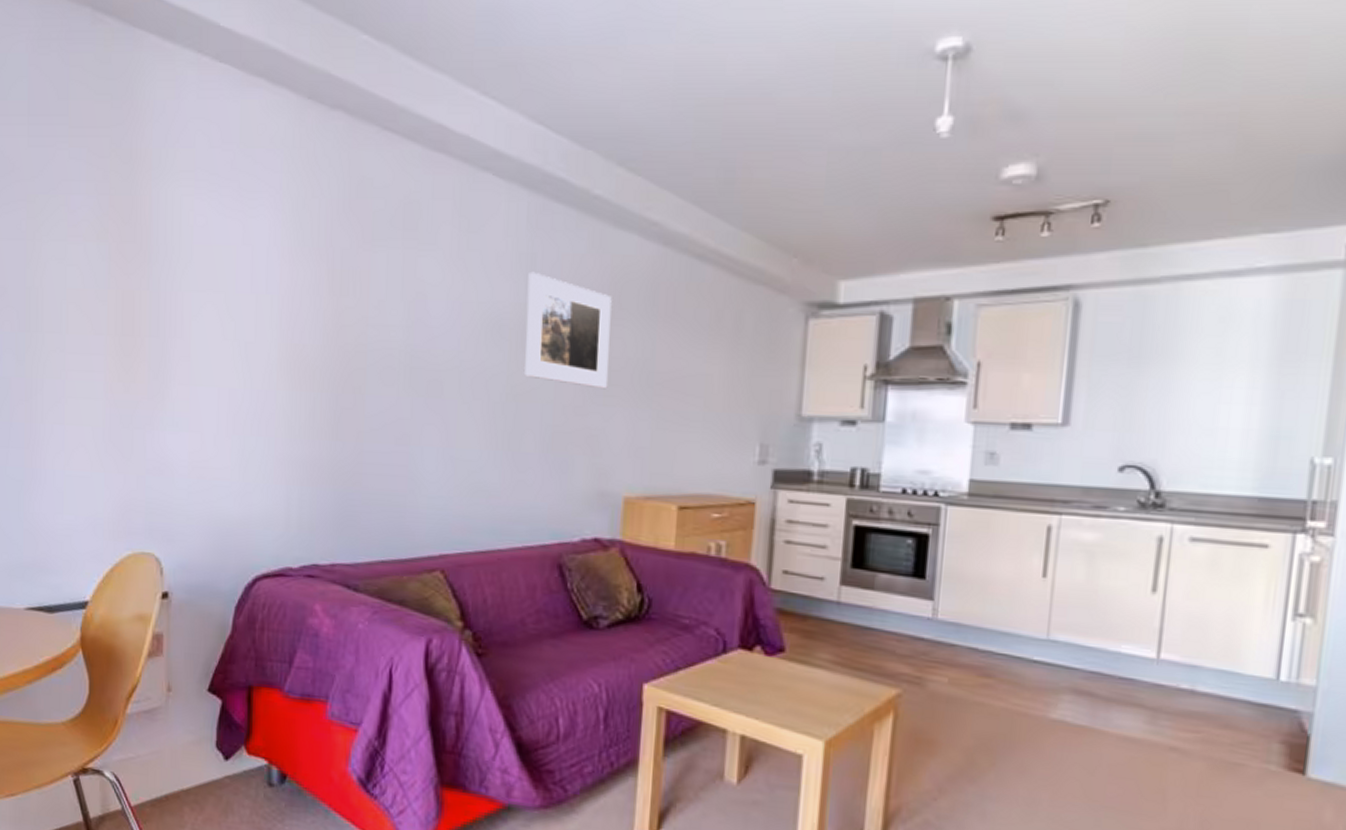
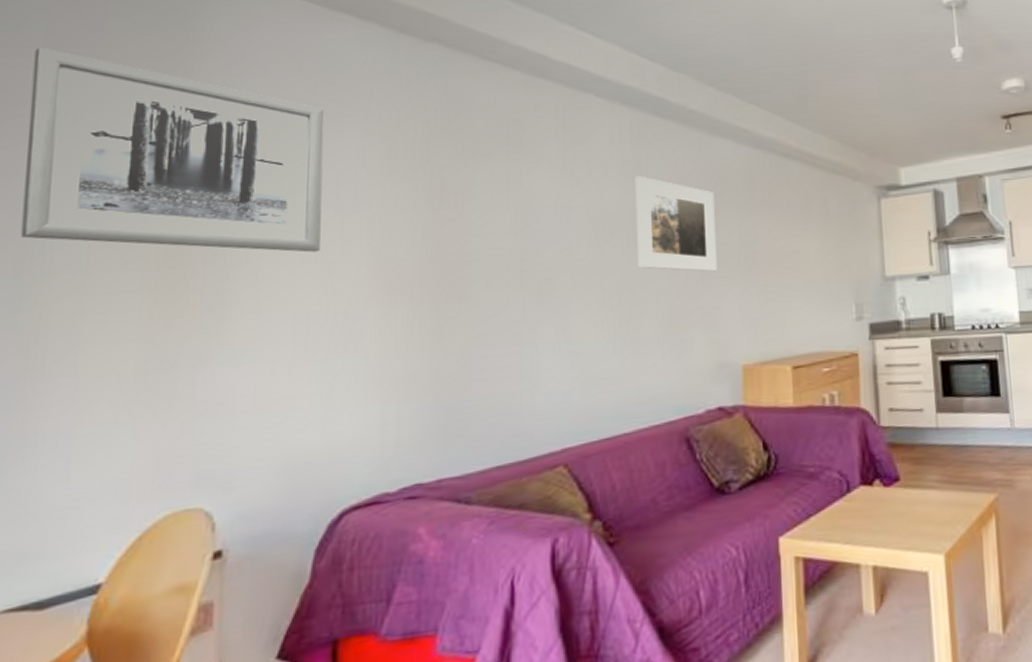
wall art: none [20,115,242,331] -> present [20,47,324,253]

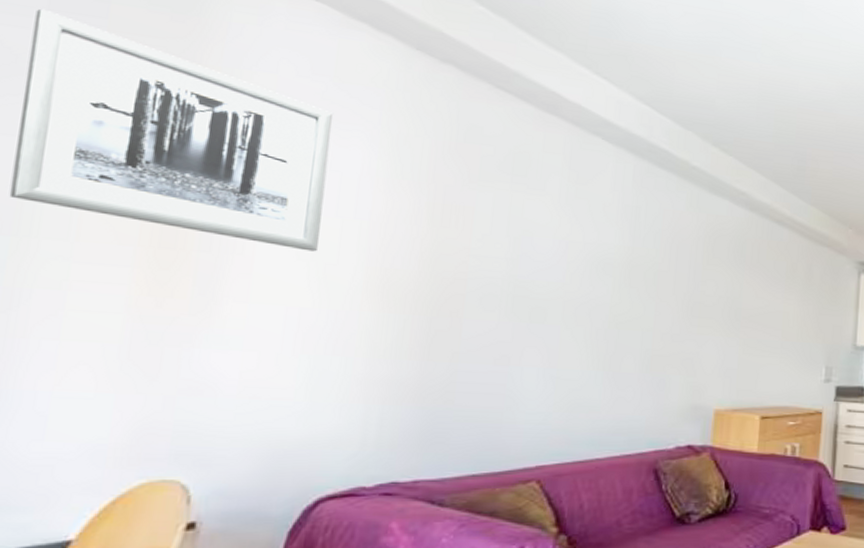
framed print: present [635,175,718,272] -> none [627,221,707,321]

